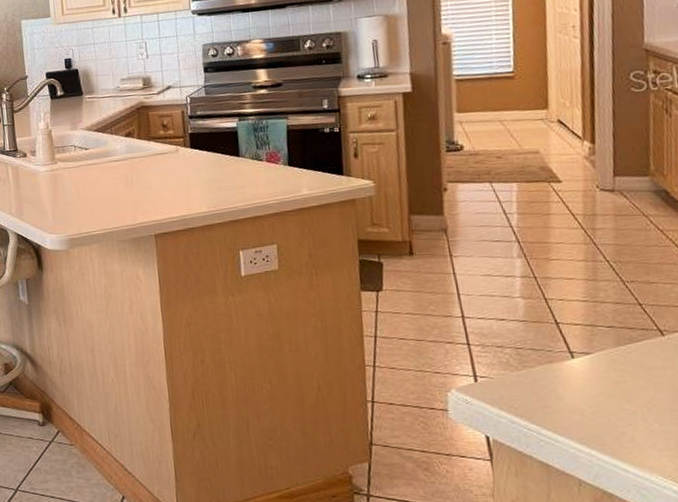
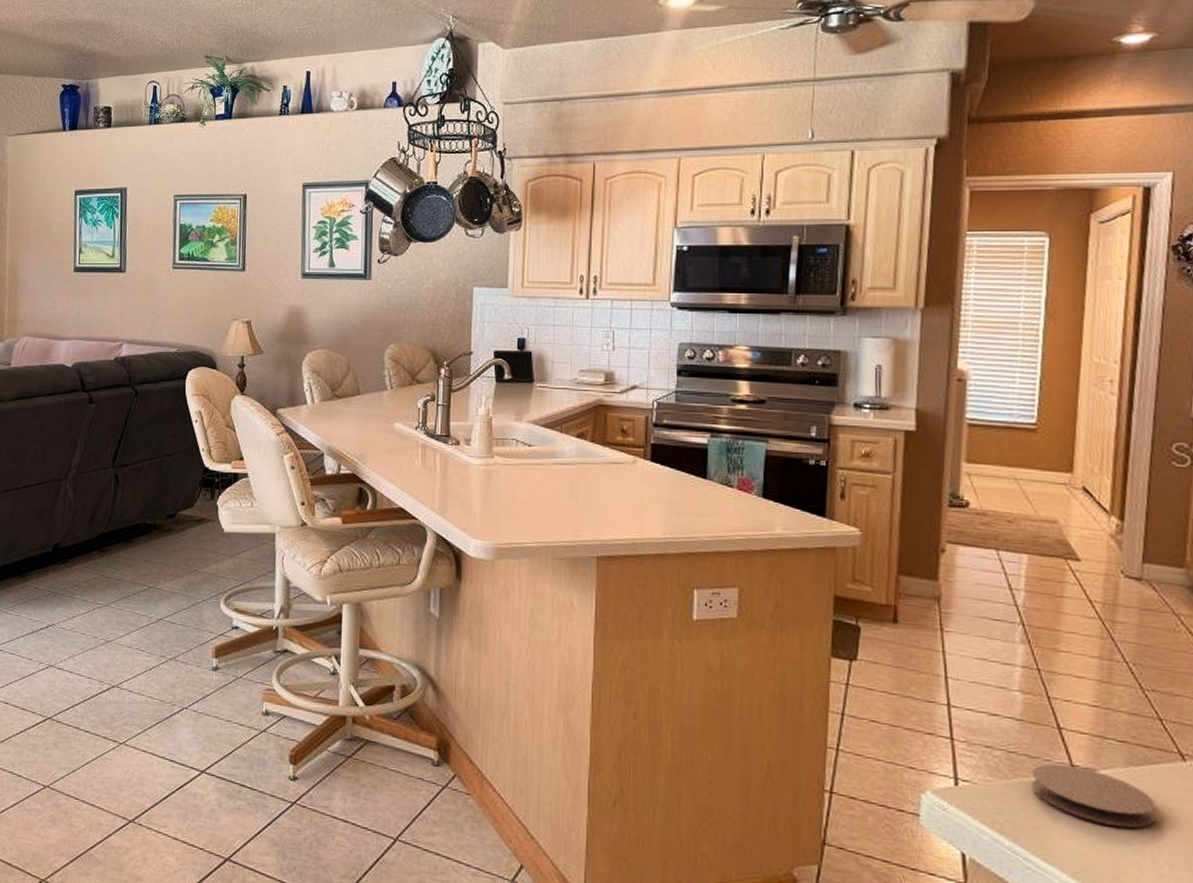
coaster: none [537,352,644,397] -> present [1031,763,1157,829]

